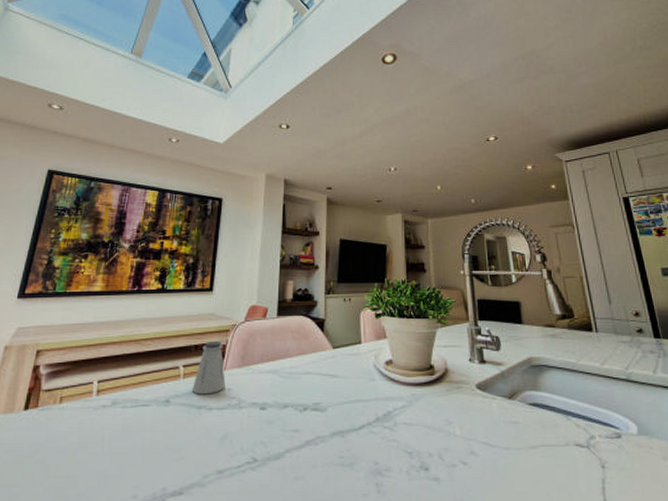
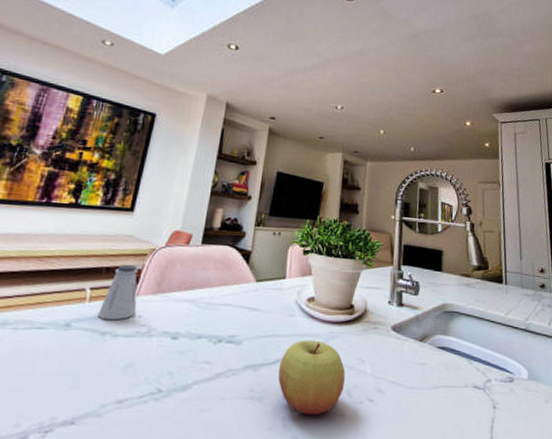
apple: none [365,403,434,481] -> present [278,339,346,415]

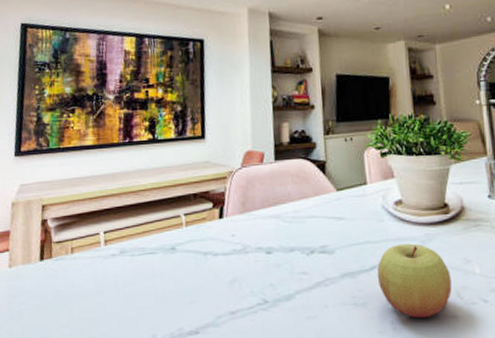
saltshaker: present [98,264,139,321] -> none [196,188,229,242]

